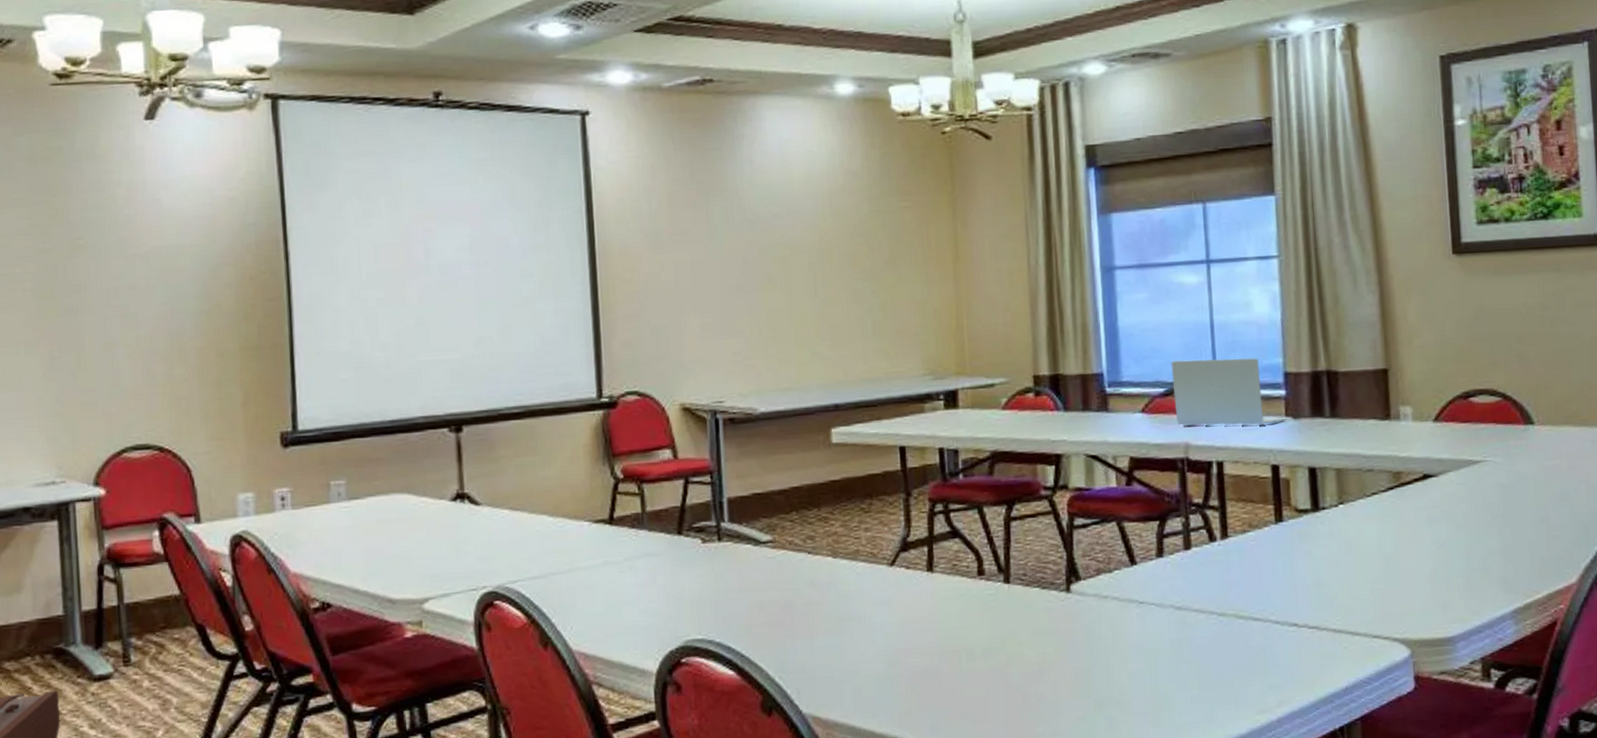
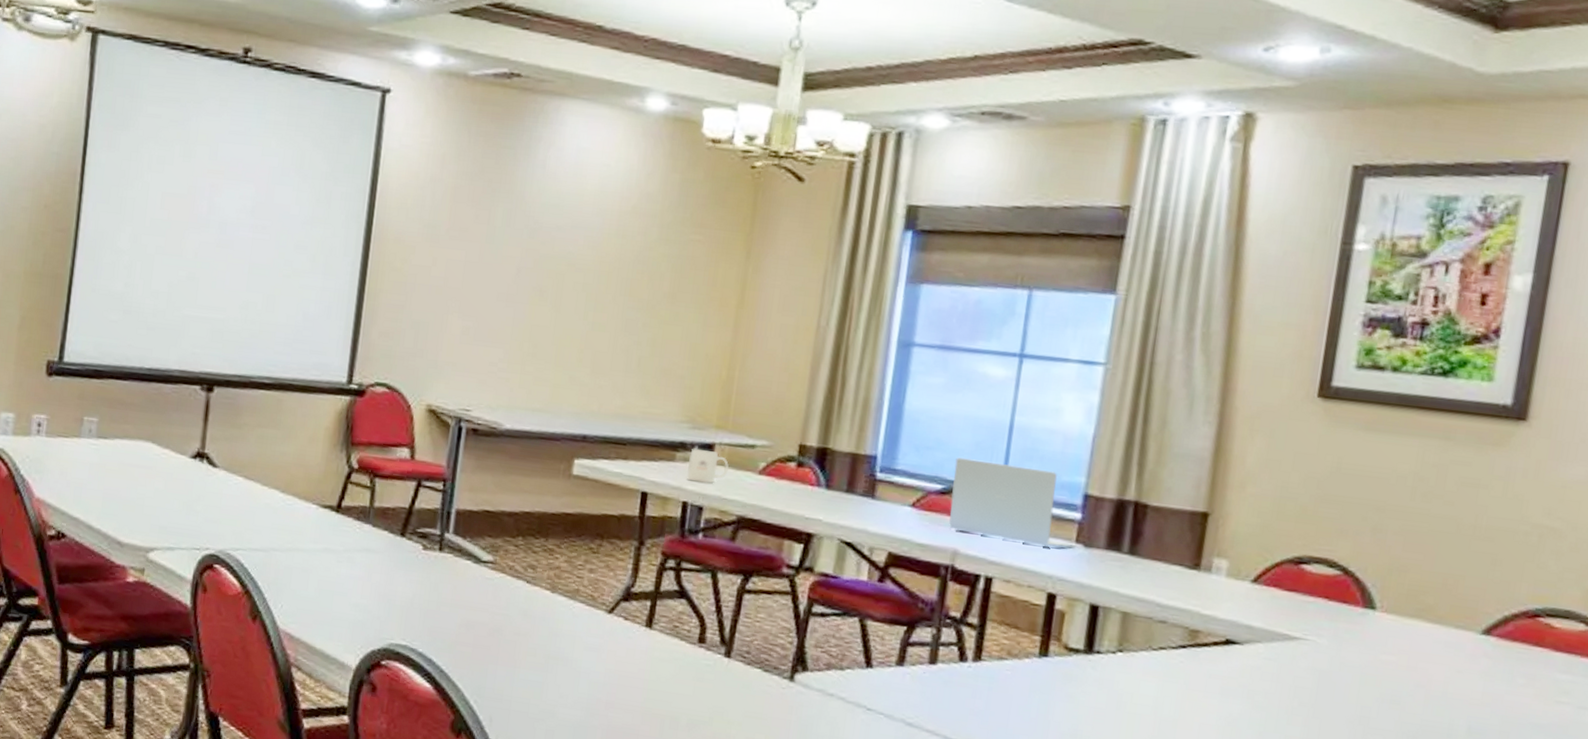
mug: none [937,396,974,428] -> present [686,448,729,484]

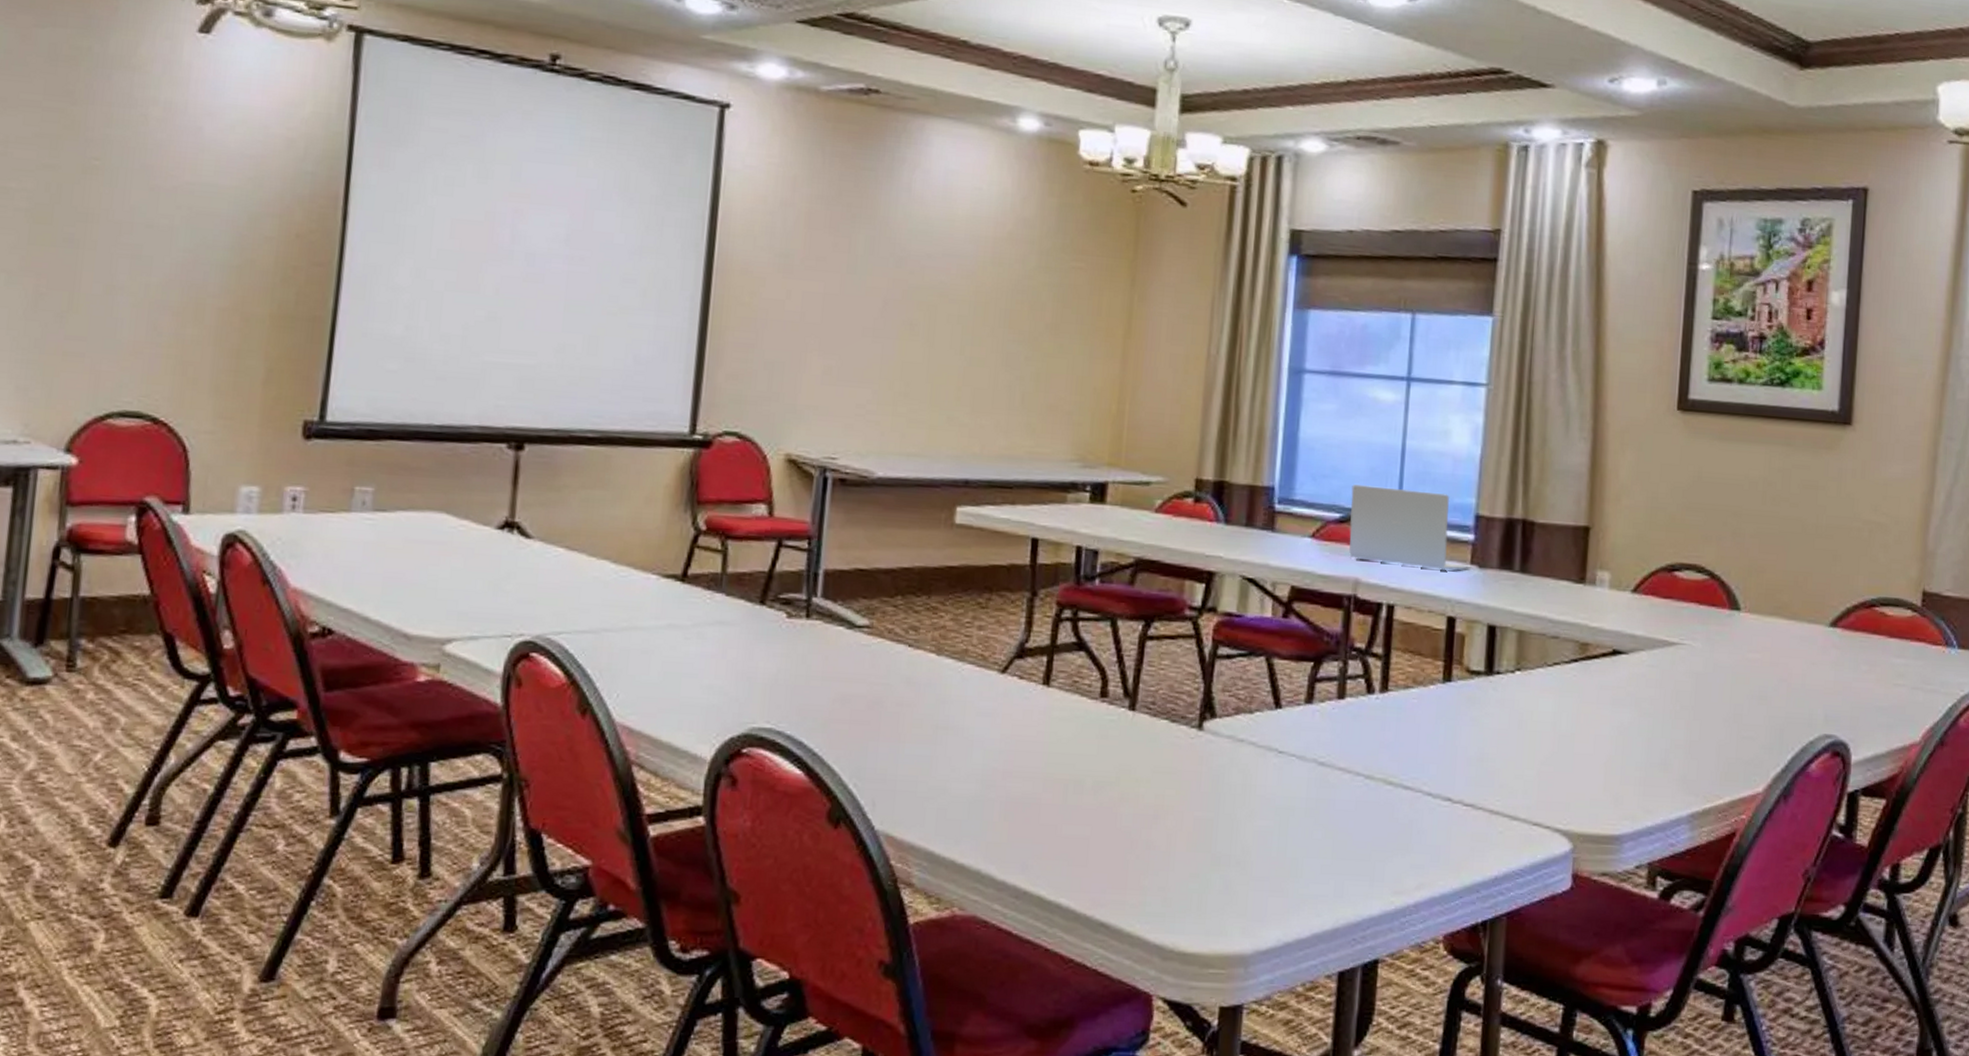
mug: present [686,448,729,484] -> none [1079,488,1123,525]

